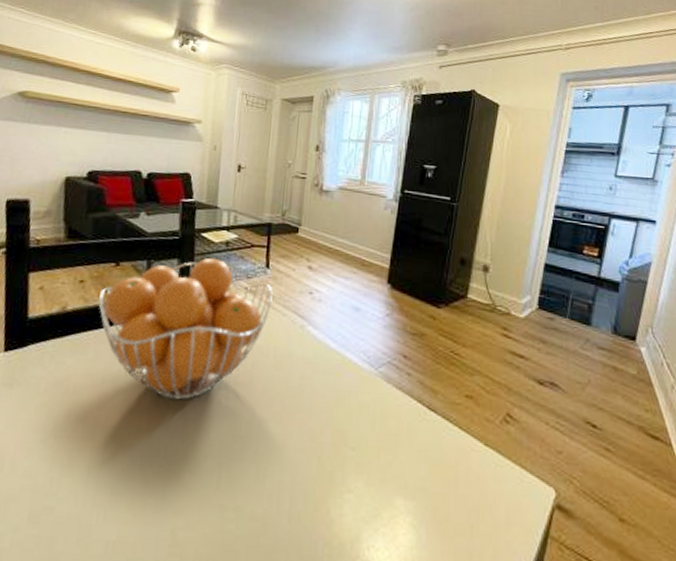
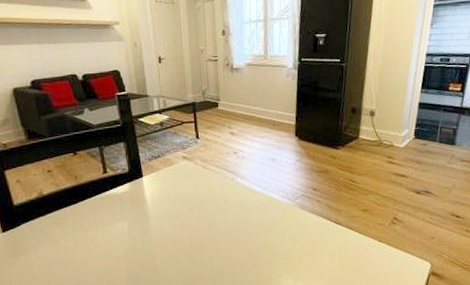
fruit basket: present [98,257,273,400] -> none [66,137,206,247]

